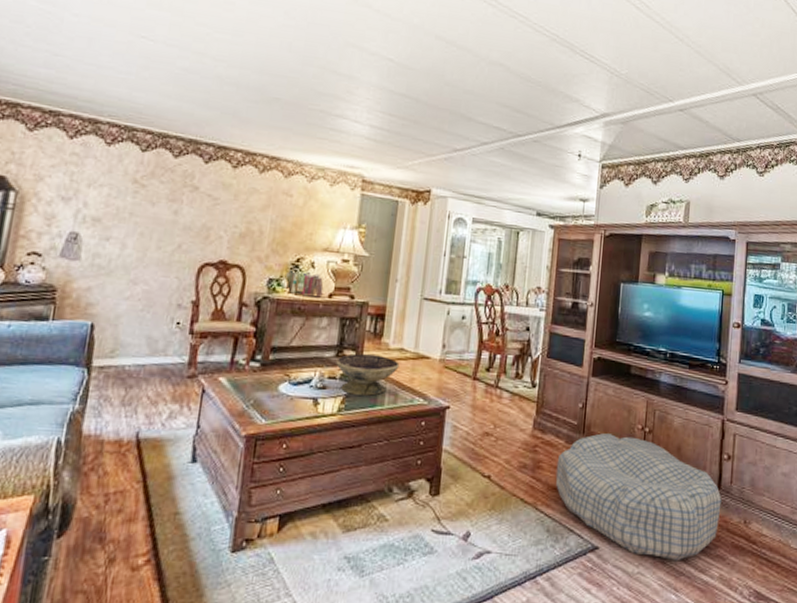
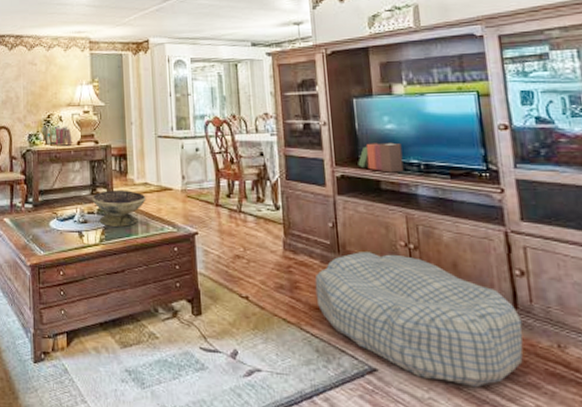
books: none [614,328,655,359] -> present [358,142,404,173]

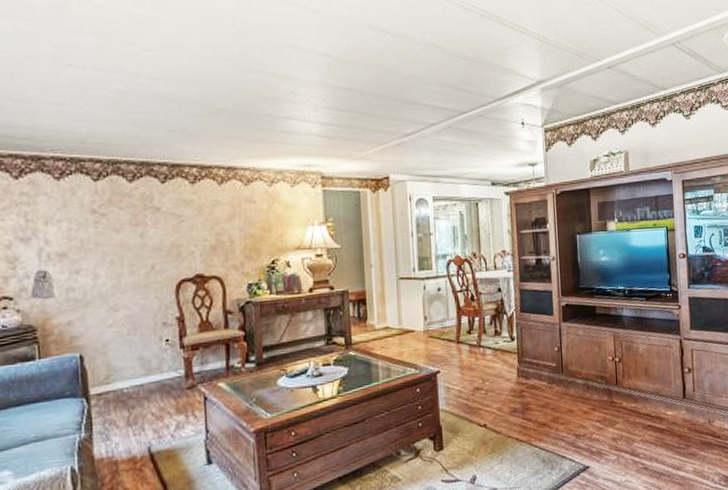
decorative bowl: present [92,191,146,227] -> none [327,336,388,377]
dog bed: present [314,252,523,388] -> none [543,368,688,466]
books: present [358,142,404,173] -> none [579,272,614,299]

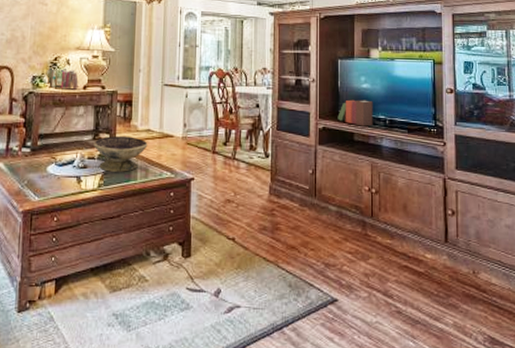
decorative bowl: none [327,336,388,377] -> present [93,136,148,172]
books: none [579,272,614,299] -> present [337,99,373,127]

